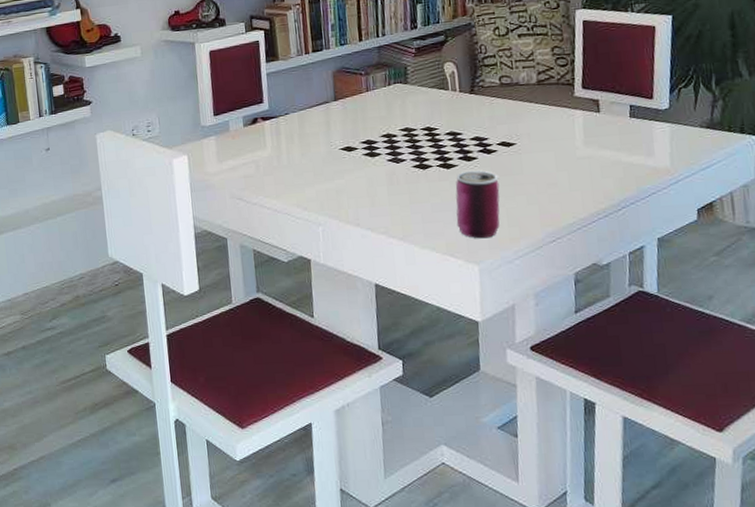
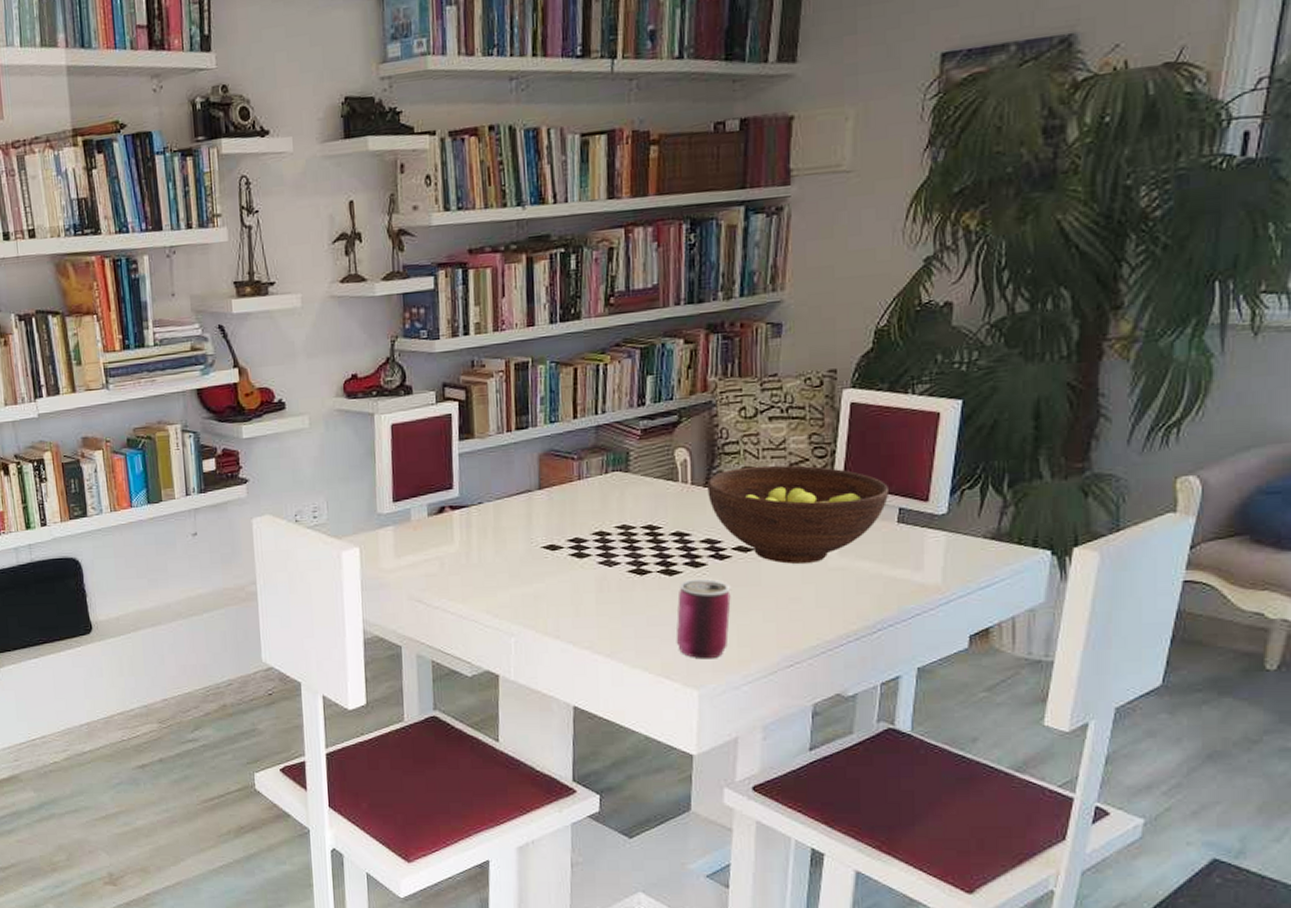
fruit bowl: none [472,73,620,155] -> present [707,465,888,564]

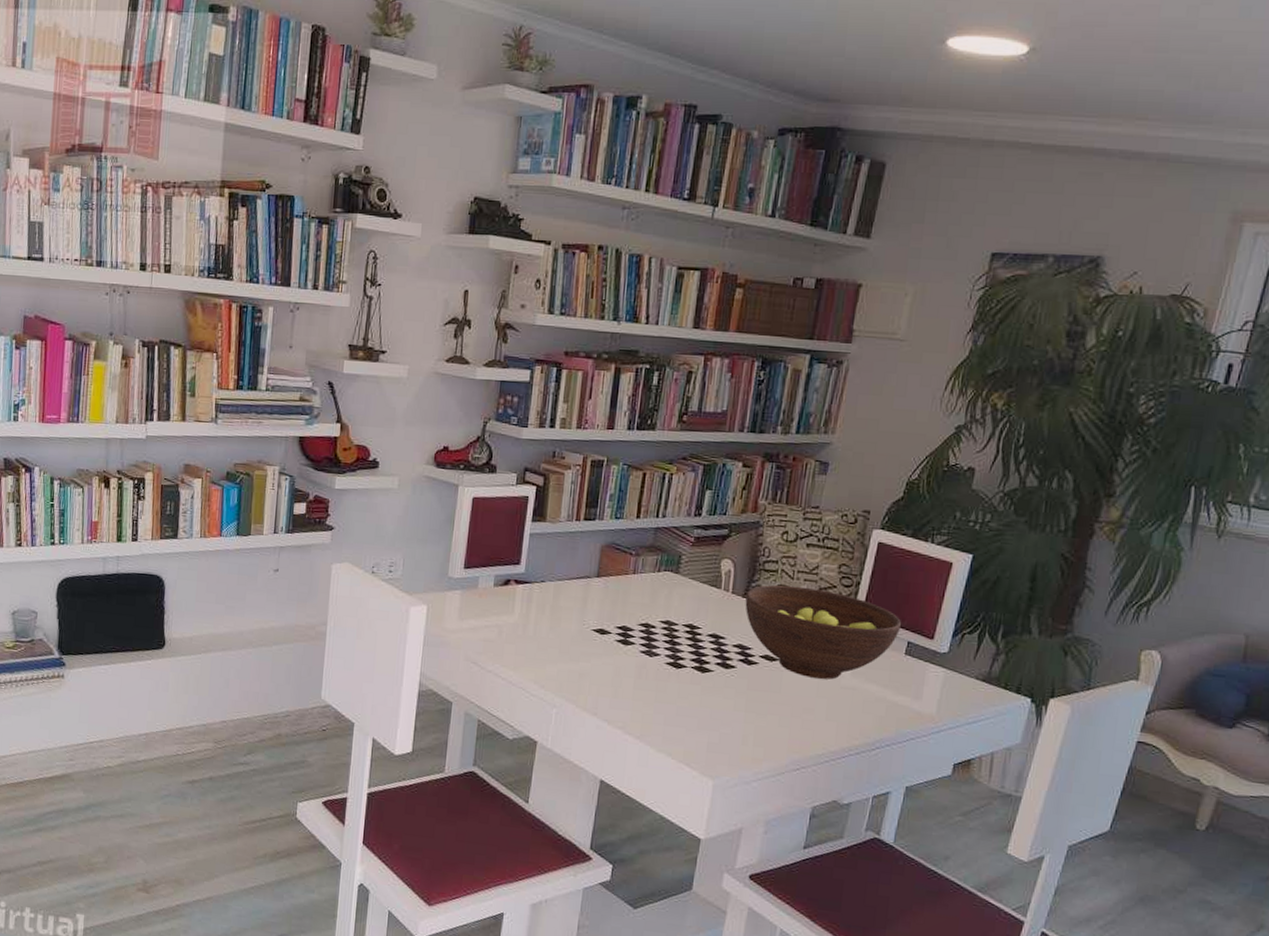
can: present [676,578,731,659] -> none [699,679,754,754]

